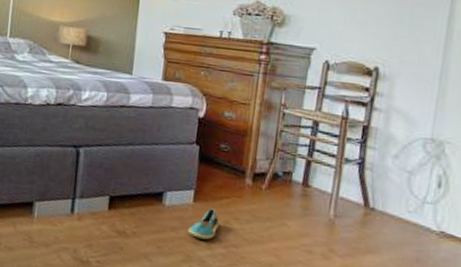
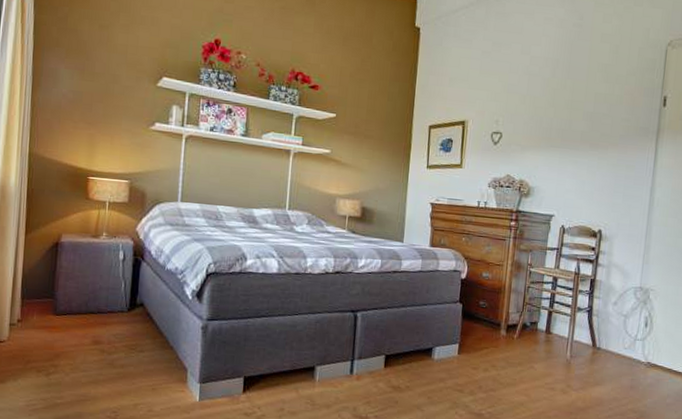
shoe: present [188,208,219,240] -> none [454,358,480,387]

